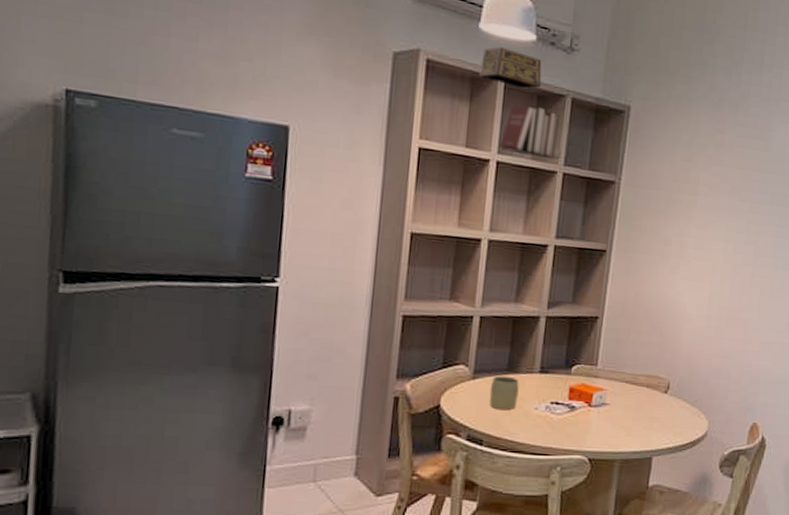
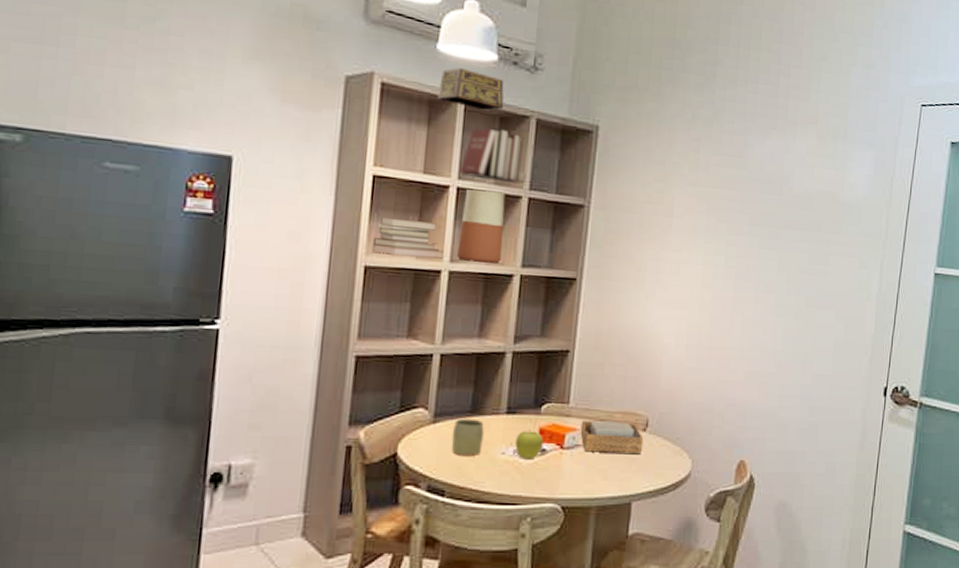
books: none [417,187,484,229] -> present [371,216,444,260]
vase: none [495,164,542,234] -> present [456,190,506,264]
fruit: none [547,388,573,415] -> present [515,429,544,460]
napkin holder: none [607,382,665,415] -> present [580,420,644,455]

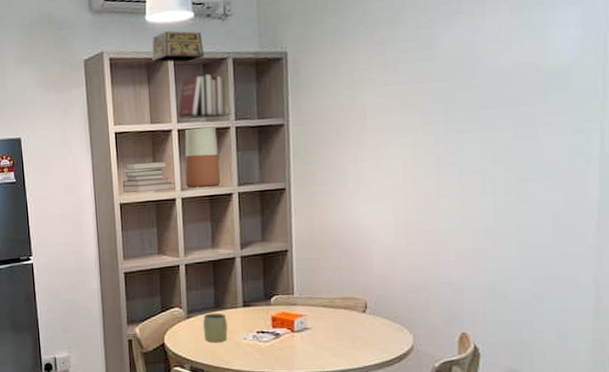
fruit: present [515,429,544,460] -> none [253,318,277,343]
napkin holder: present [580,420,644,455] -> none [306,305,365,334]

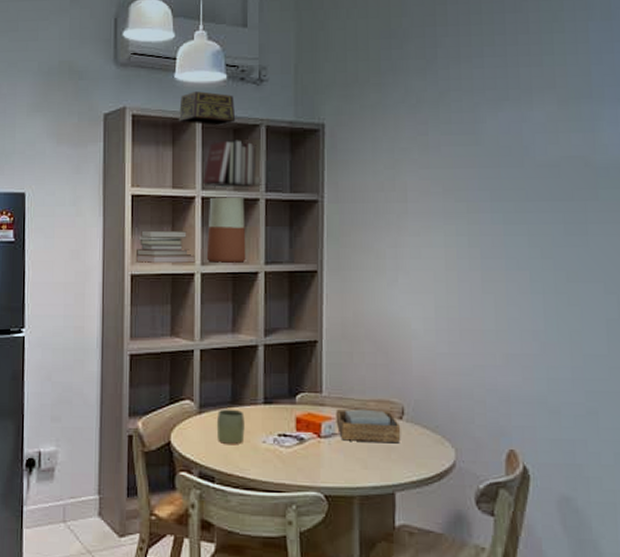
napkin holder: none [306,305,365,334] -> present [335,408,401,444]

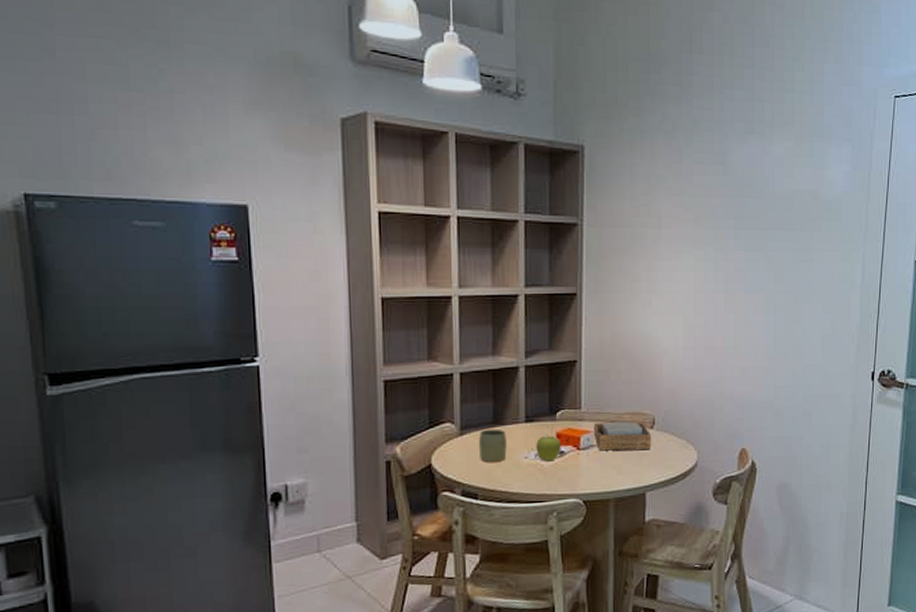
books: present [135,230,195,264] -> none [385,250,452,287]
decorative box: present [178,91,236,126] -> none [428,101,492,140]
books: present [202,140,262,187] -> none [457,157,521,208]
vase: present [206,195,246,263] -> none [464,216,506,285]
fruit: none [275,419,301,448] -> present [536,435,561,462]

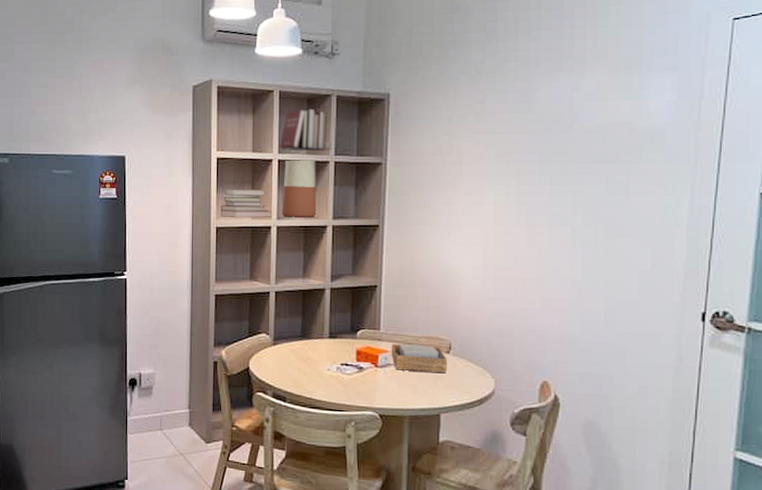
books: none [385,250,452,287] -> present [220,189,272,218]
books: none [457,157,521,208] -> present [279,108,332,151]
vase: none [464,216,506,285] -> present [281,158,317,218]
mug: present [478,429,507,462] -> none [288,341,312,371]
fruit: present [536,435,561,462] -> none [338,351,361,375]

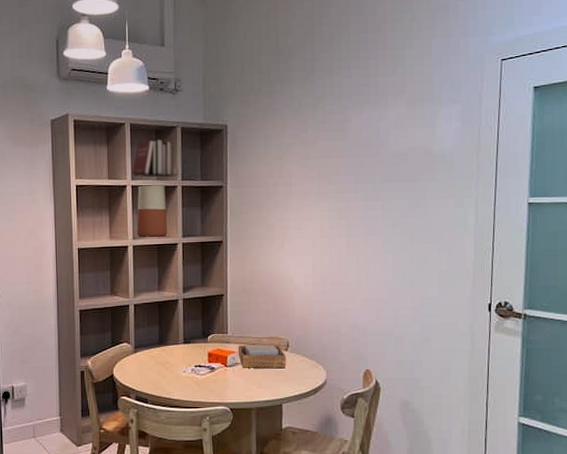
books: present [220,189,272,218] -> none [81,212,128,240]

